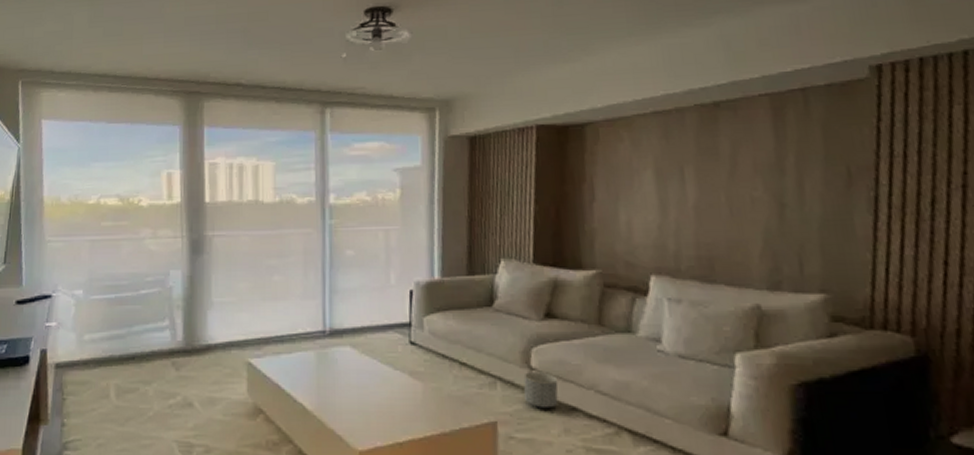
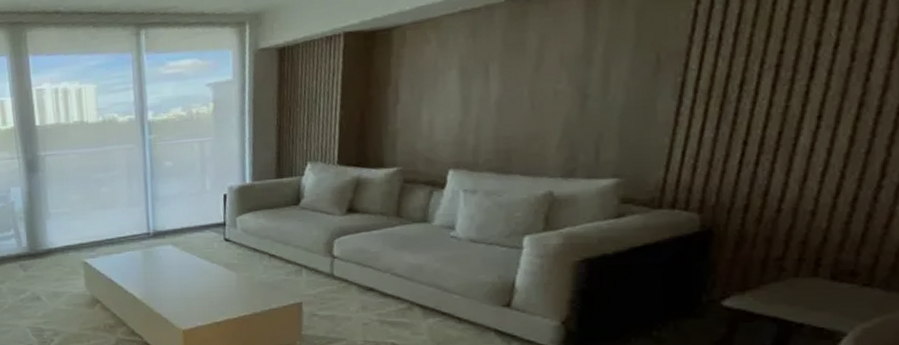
planter: present [523,372,559,408] -> none [326,260,358,290]

